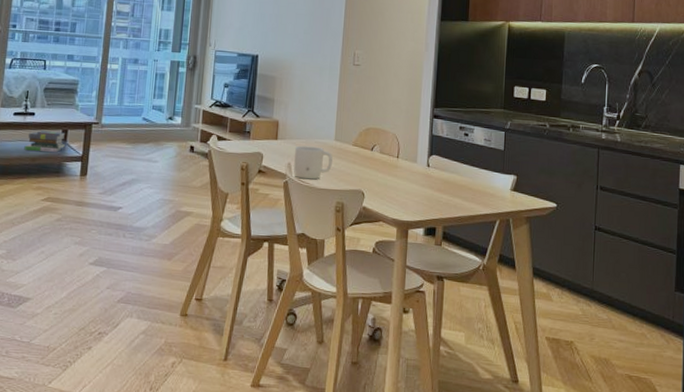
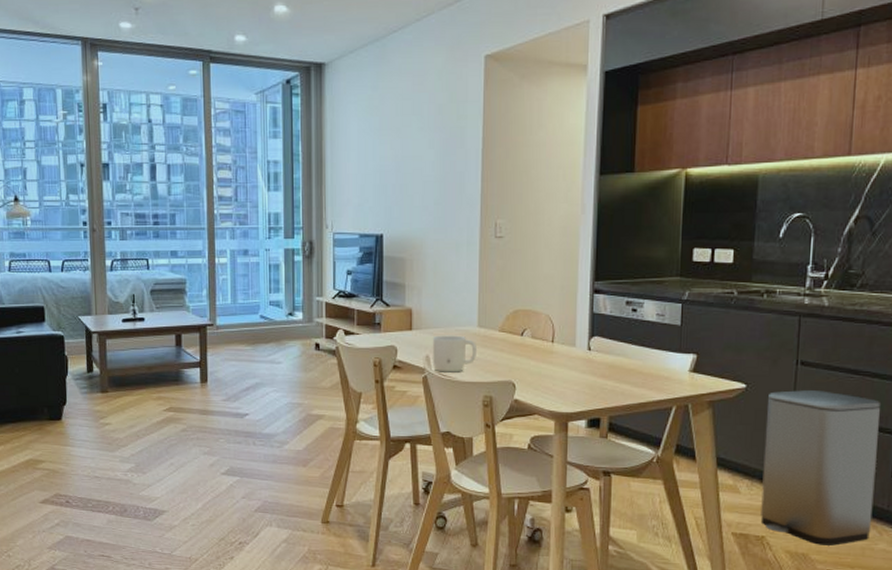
books: present [24,131,65,152] -> none [138,337,180,359]
pedal bin: none [570,211,664,352] -> present [760,390,882,546]

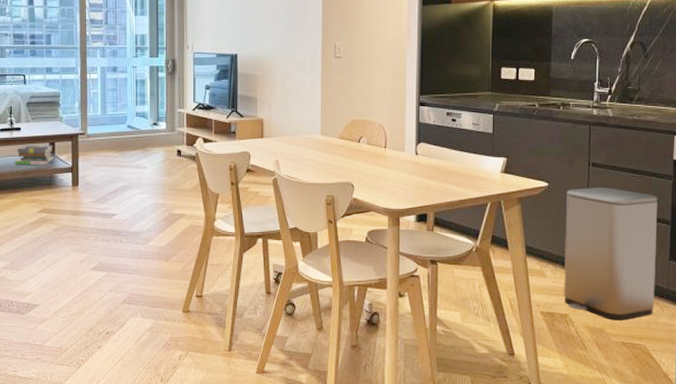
books: none [138,337,180,359] -> present [14,145,54,165]
mug: present [432,335,476,372] -> none [281,142,320,175]

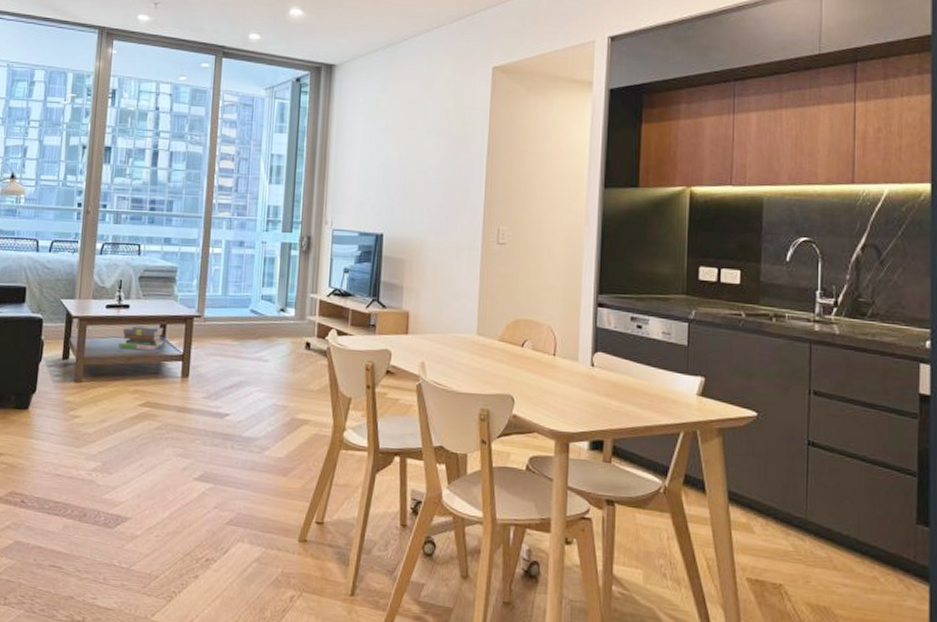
pedal bin: present [564,188,658,321] -> none [777,422,901,600]

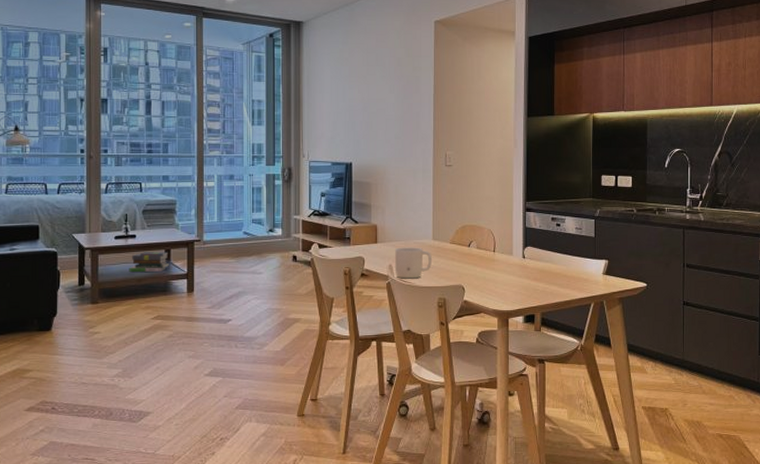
mug: none [427,341,475,382] -> present [394,247,432,279]

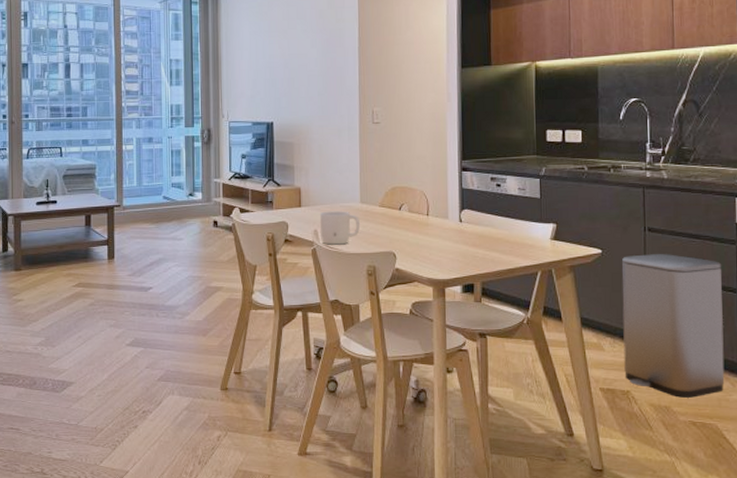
books: present [129,252,169,272] -> none [50,217,89,238]
pedal bin: none [663,287,747,413] -> present [621,254,725,398]

